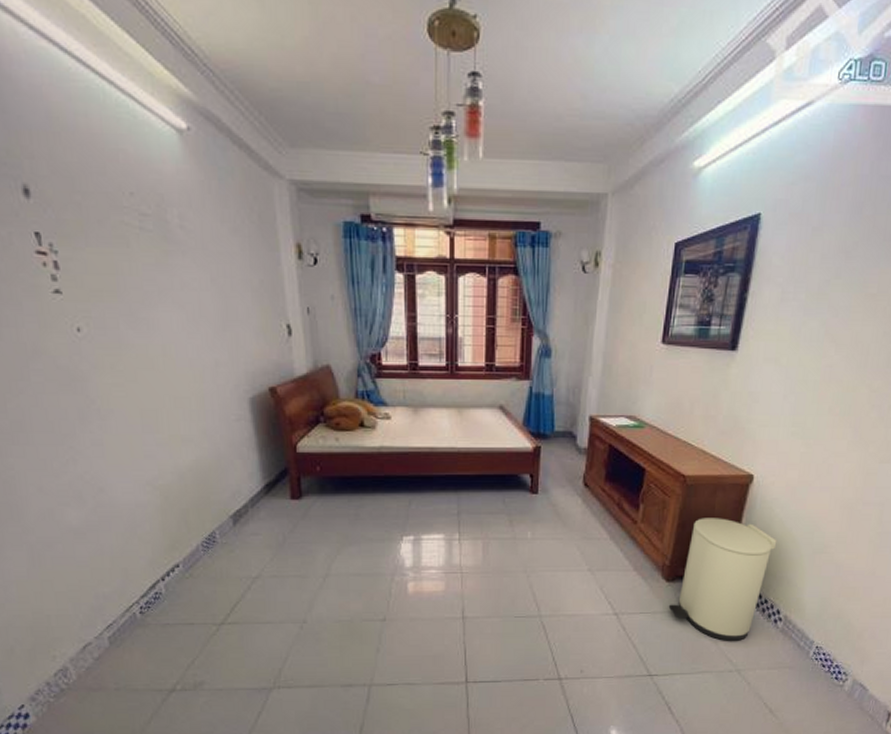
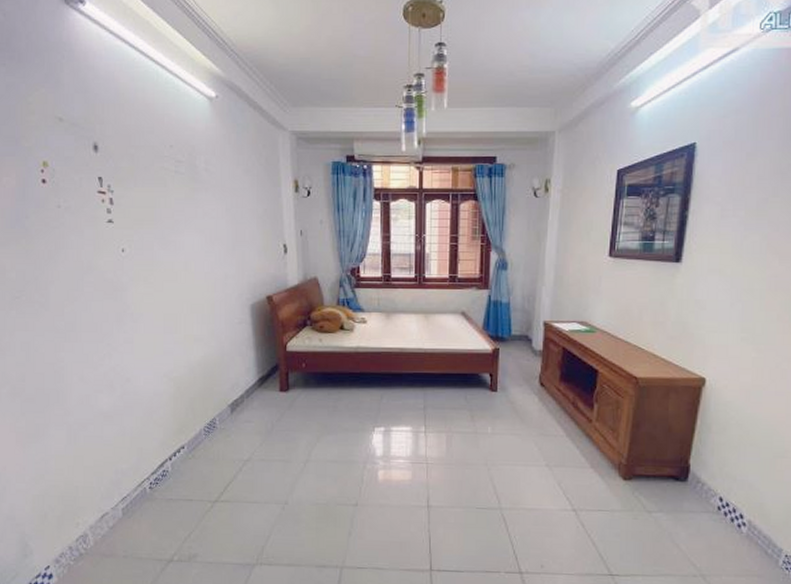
pedal bin: present [668,518,777,641] -> none [626,418,735,545]

